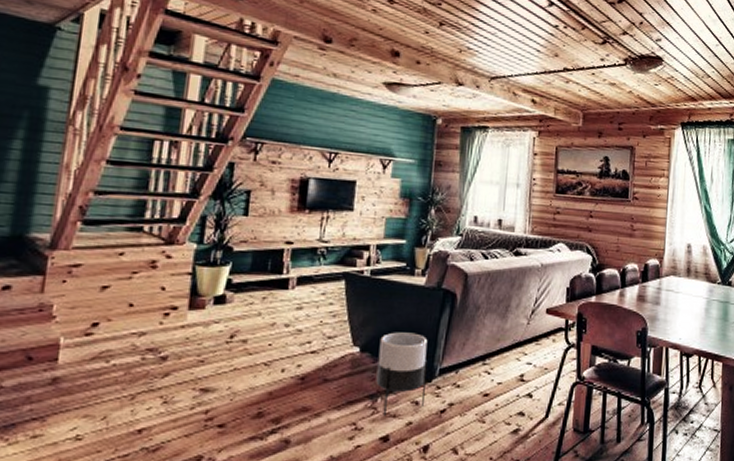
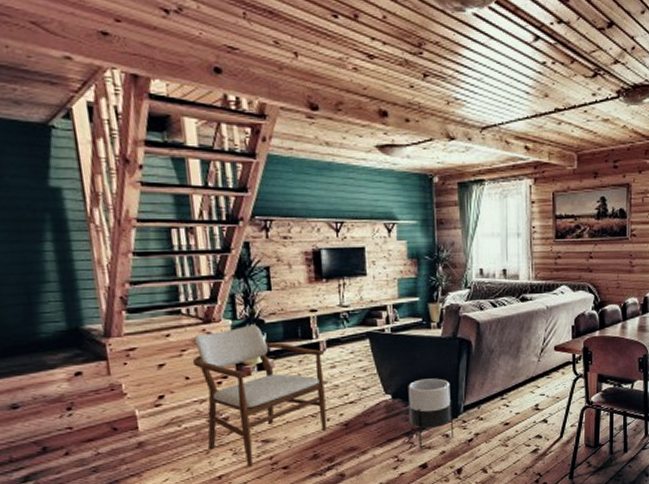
armchair: none [135,251,294,421] -> present [192,324,328,467]

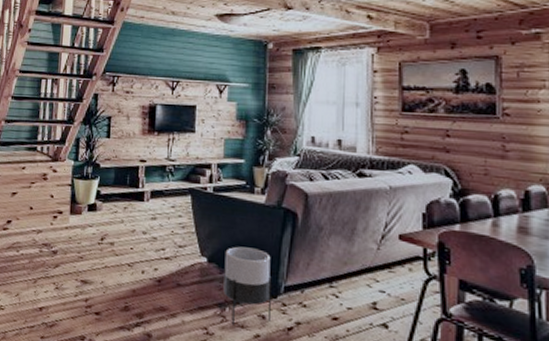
armchair: present [192,324,328,467] -> none [37,167,148,305]

